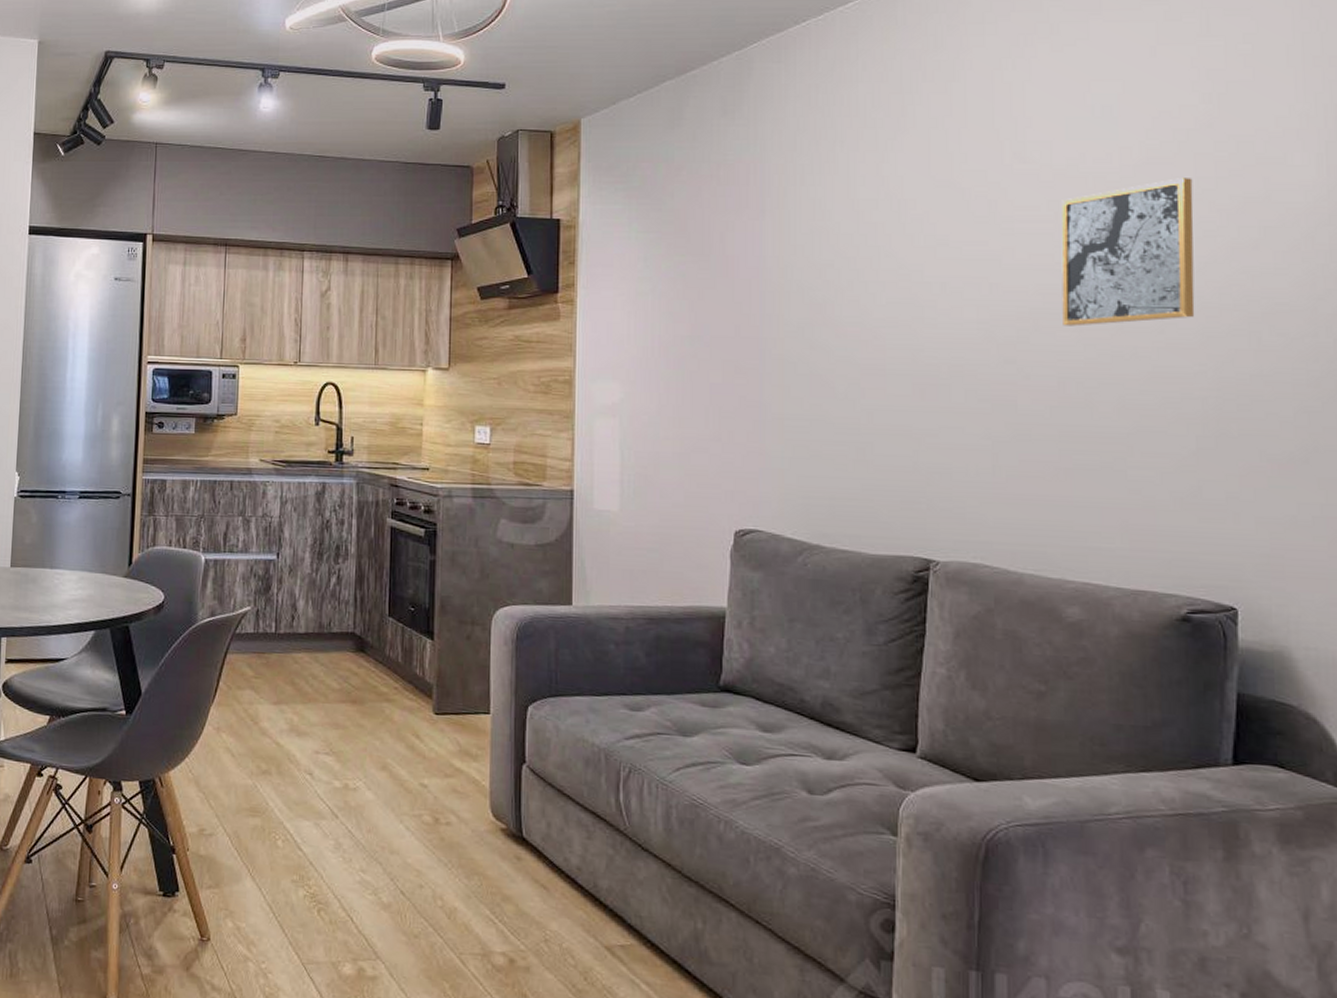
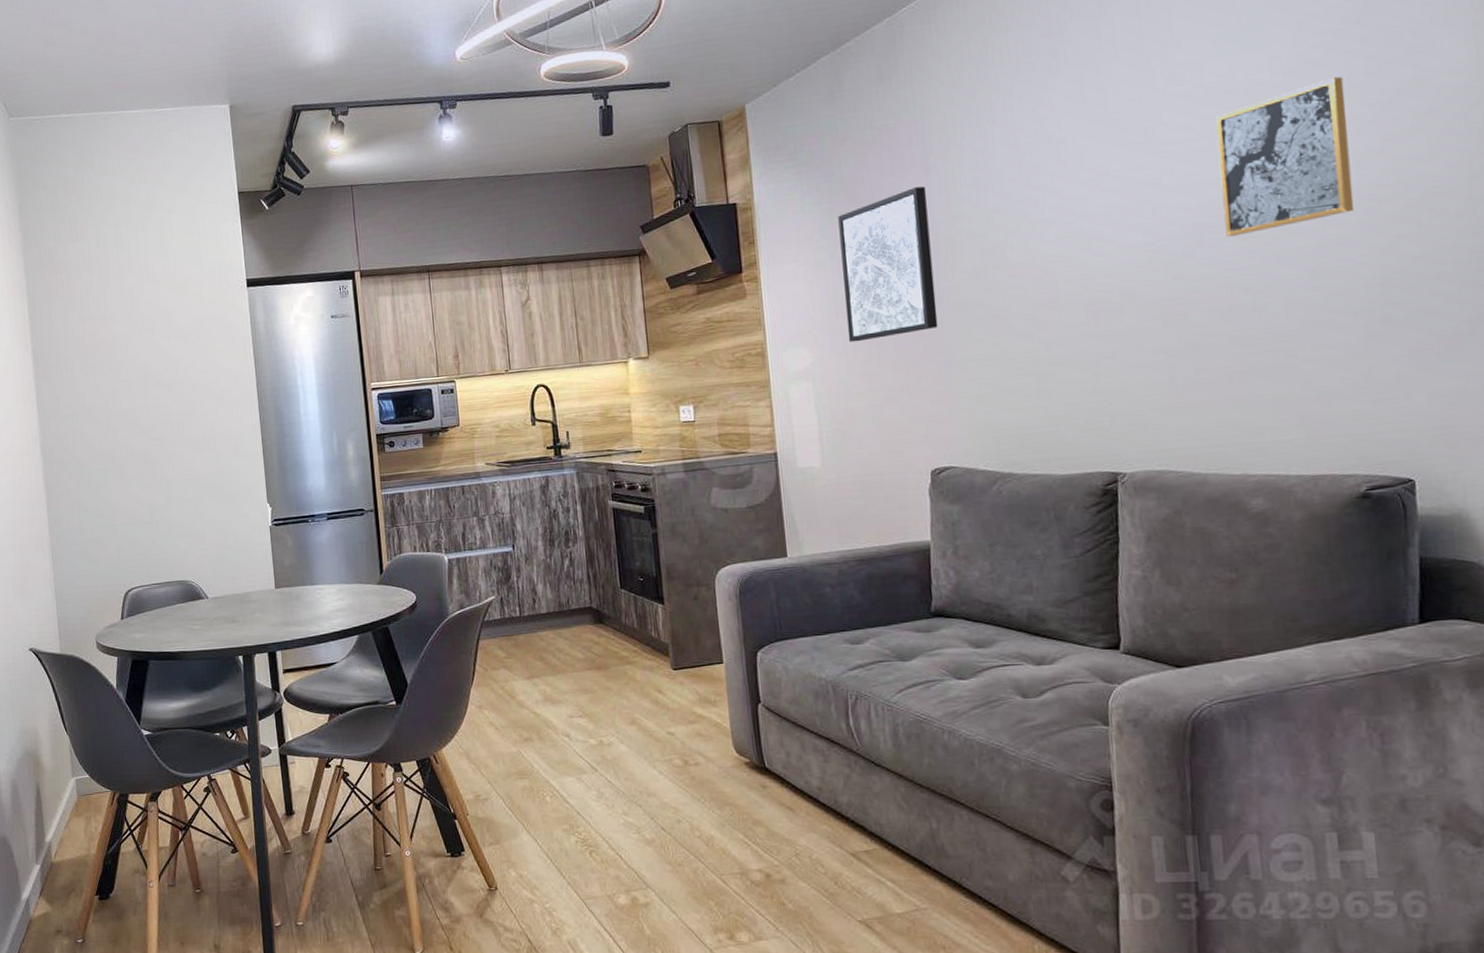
wall art: none [662,229,758,383] -> present [838,186,938,343]

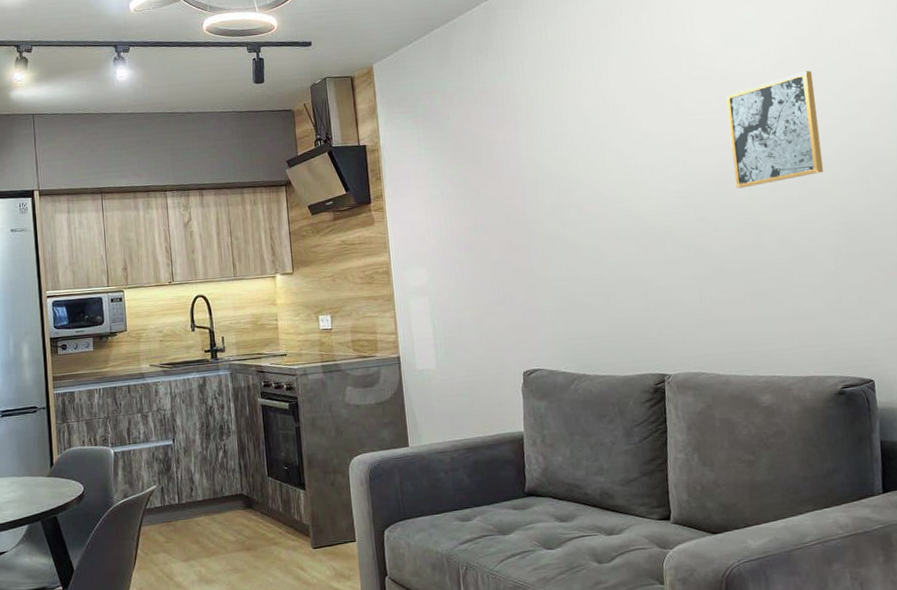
wall art: present [838,186,938,343] -> none [447,138,527,264]

